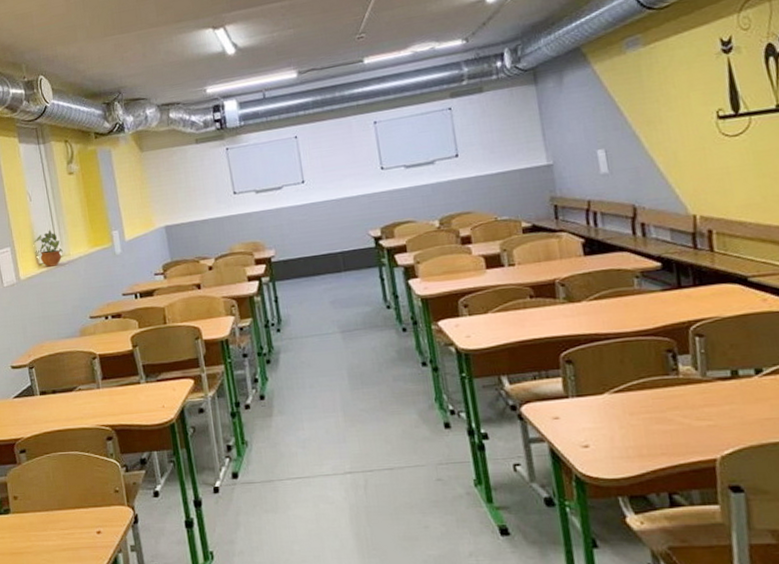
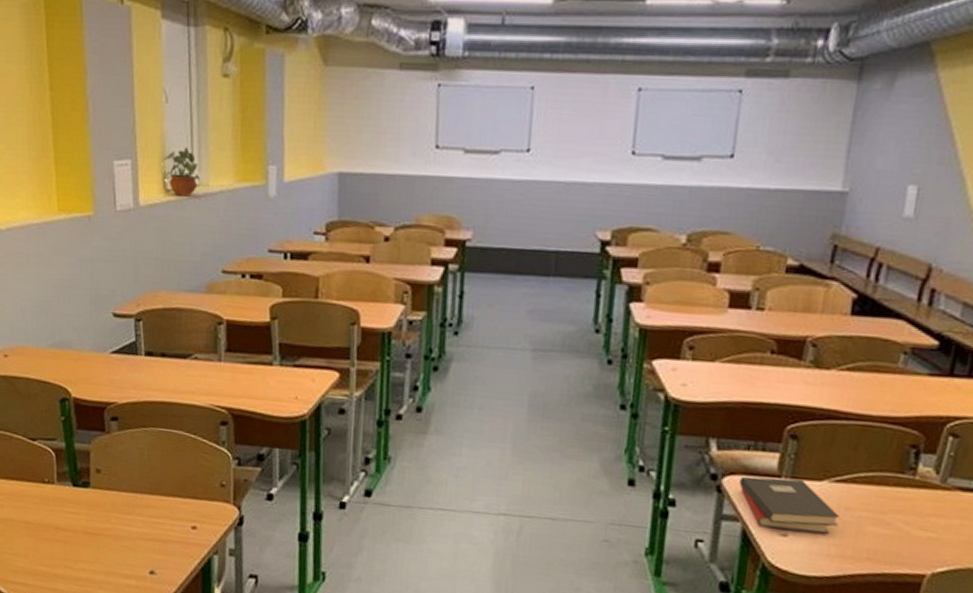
hardback book: none [535,396,628,443] -> present [739,476,840,534]

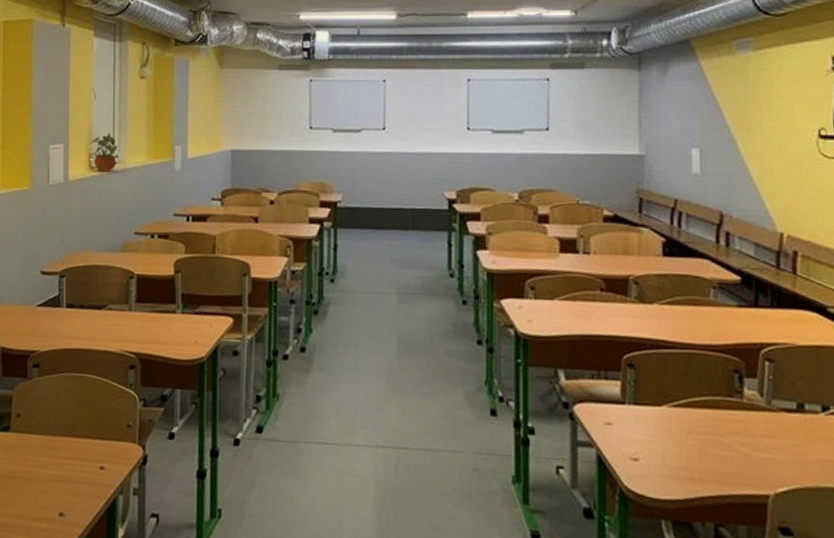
hardback book: present [739,476,840,534] -> none [589,403,683,457]

